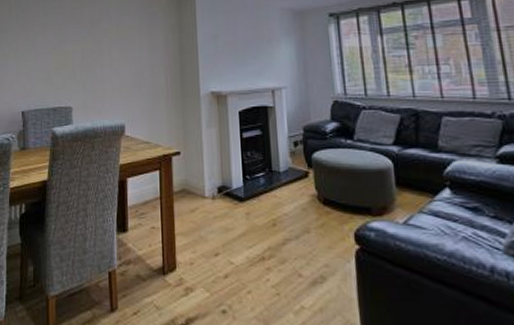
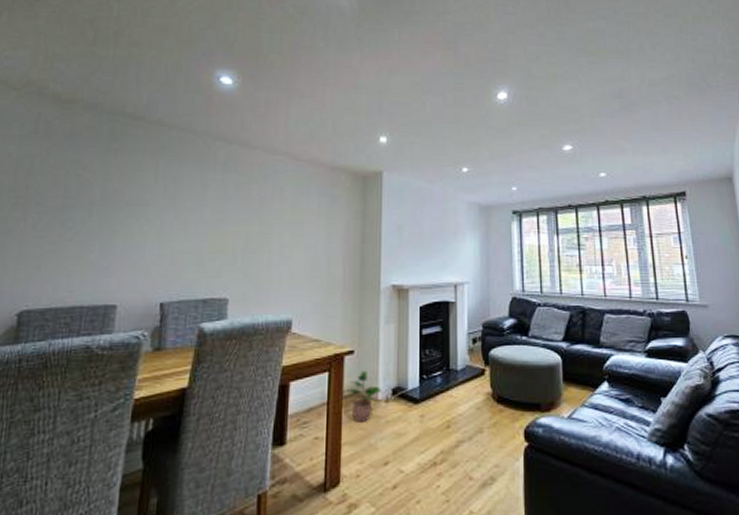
potted plant: none [173,170,208,216] -> present [343,370,382,422]

